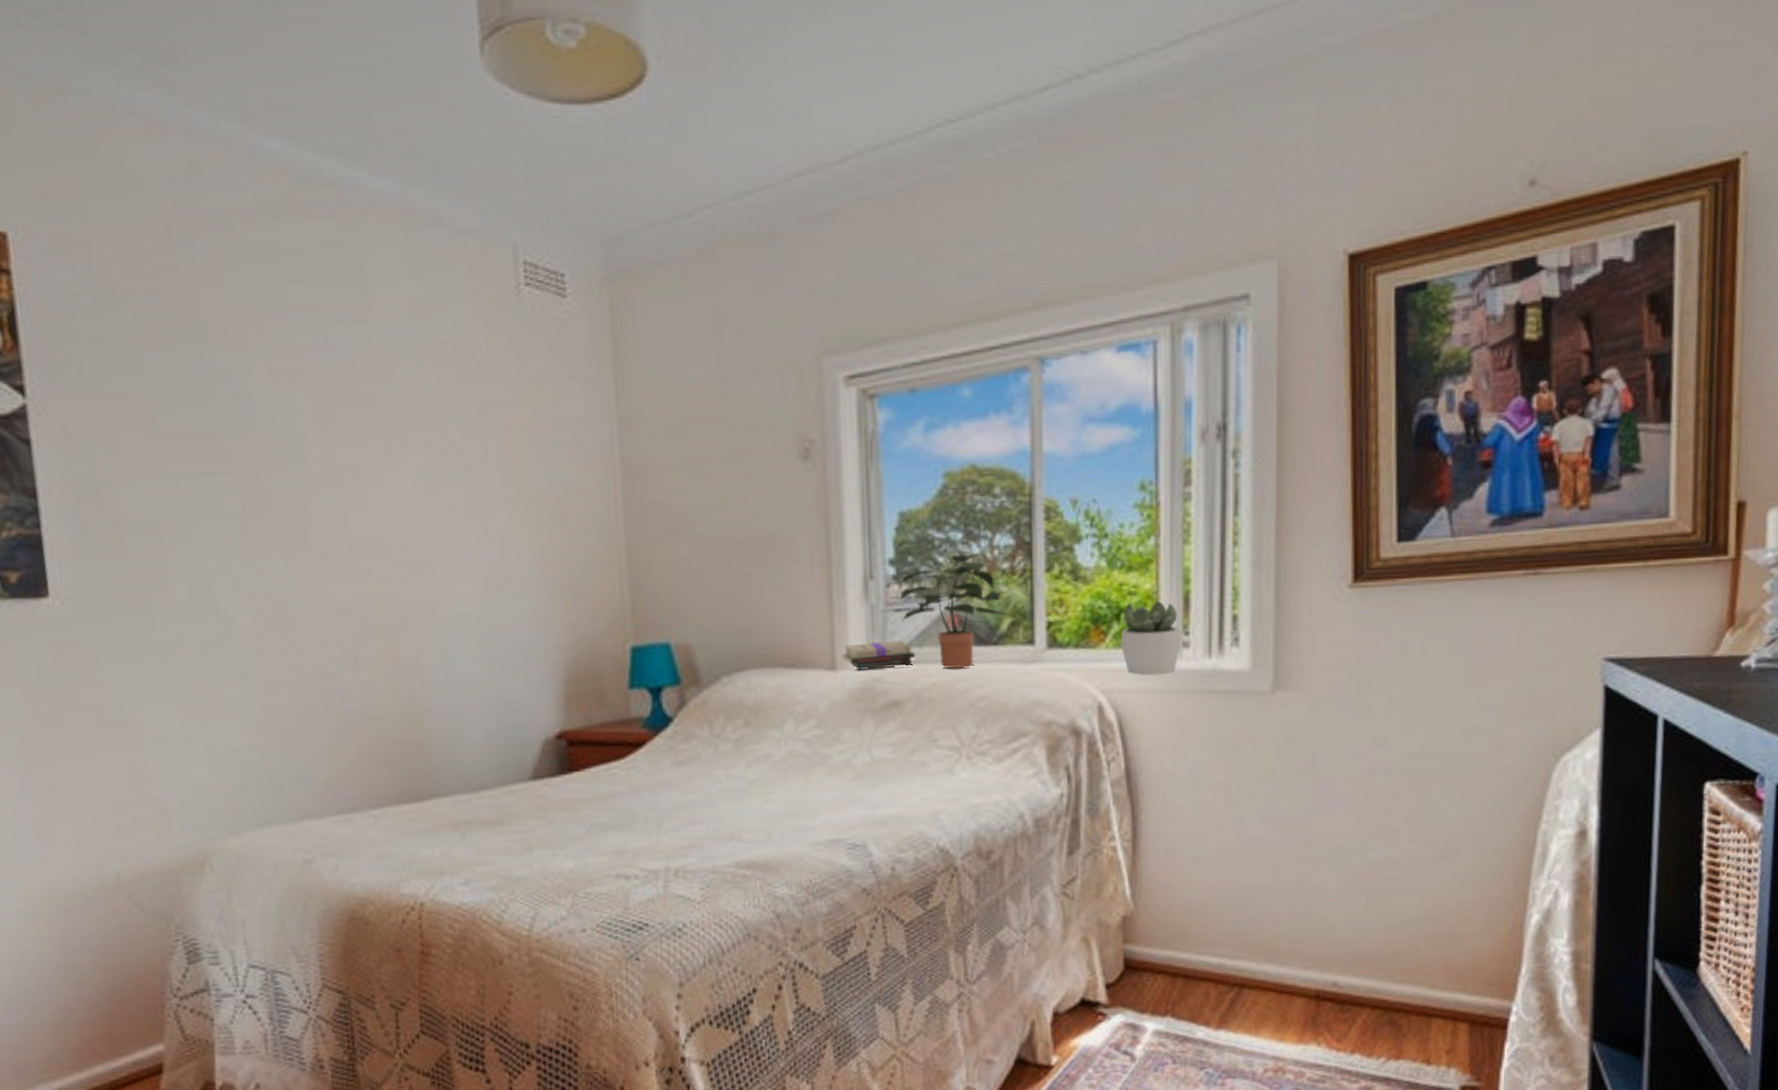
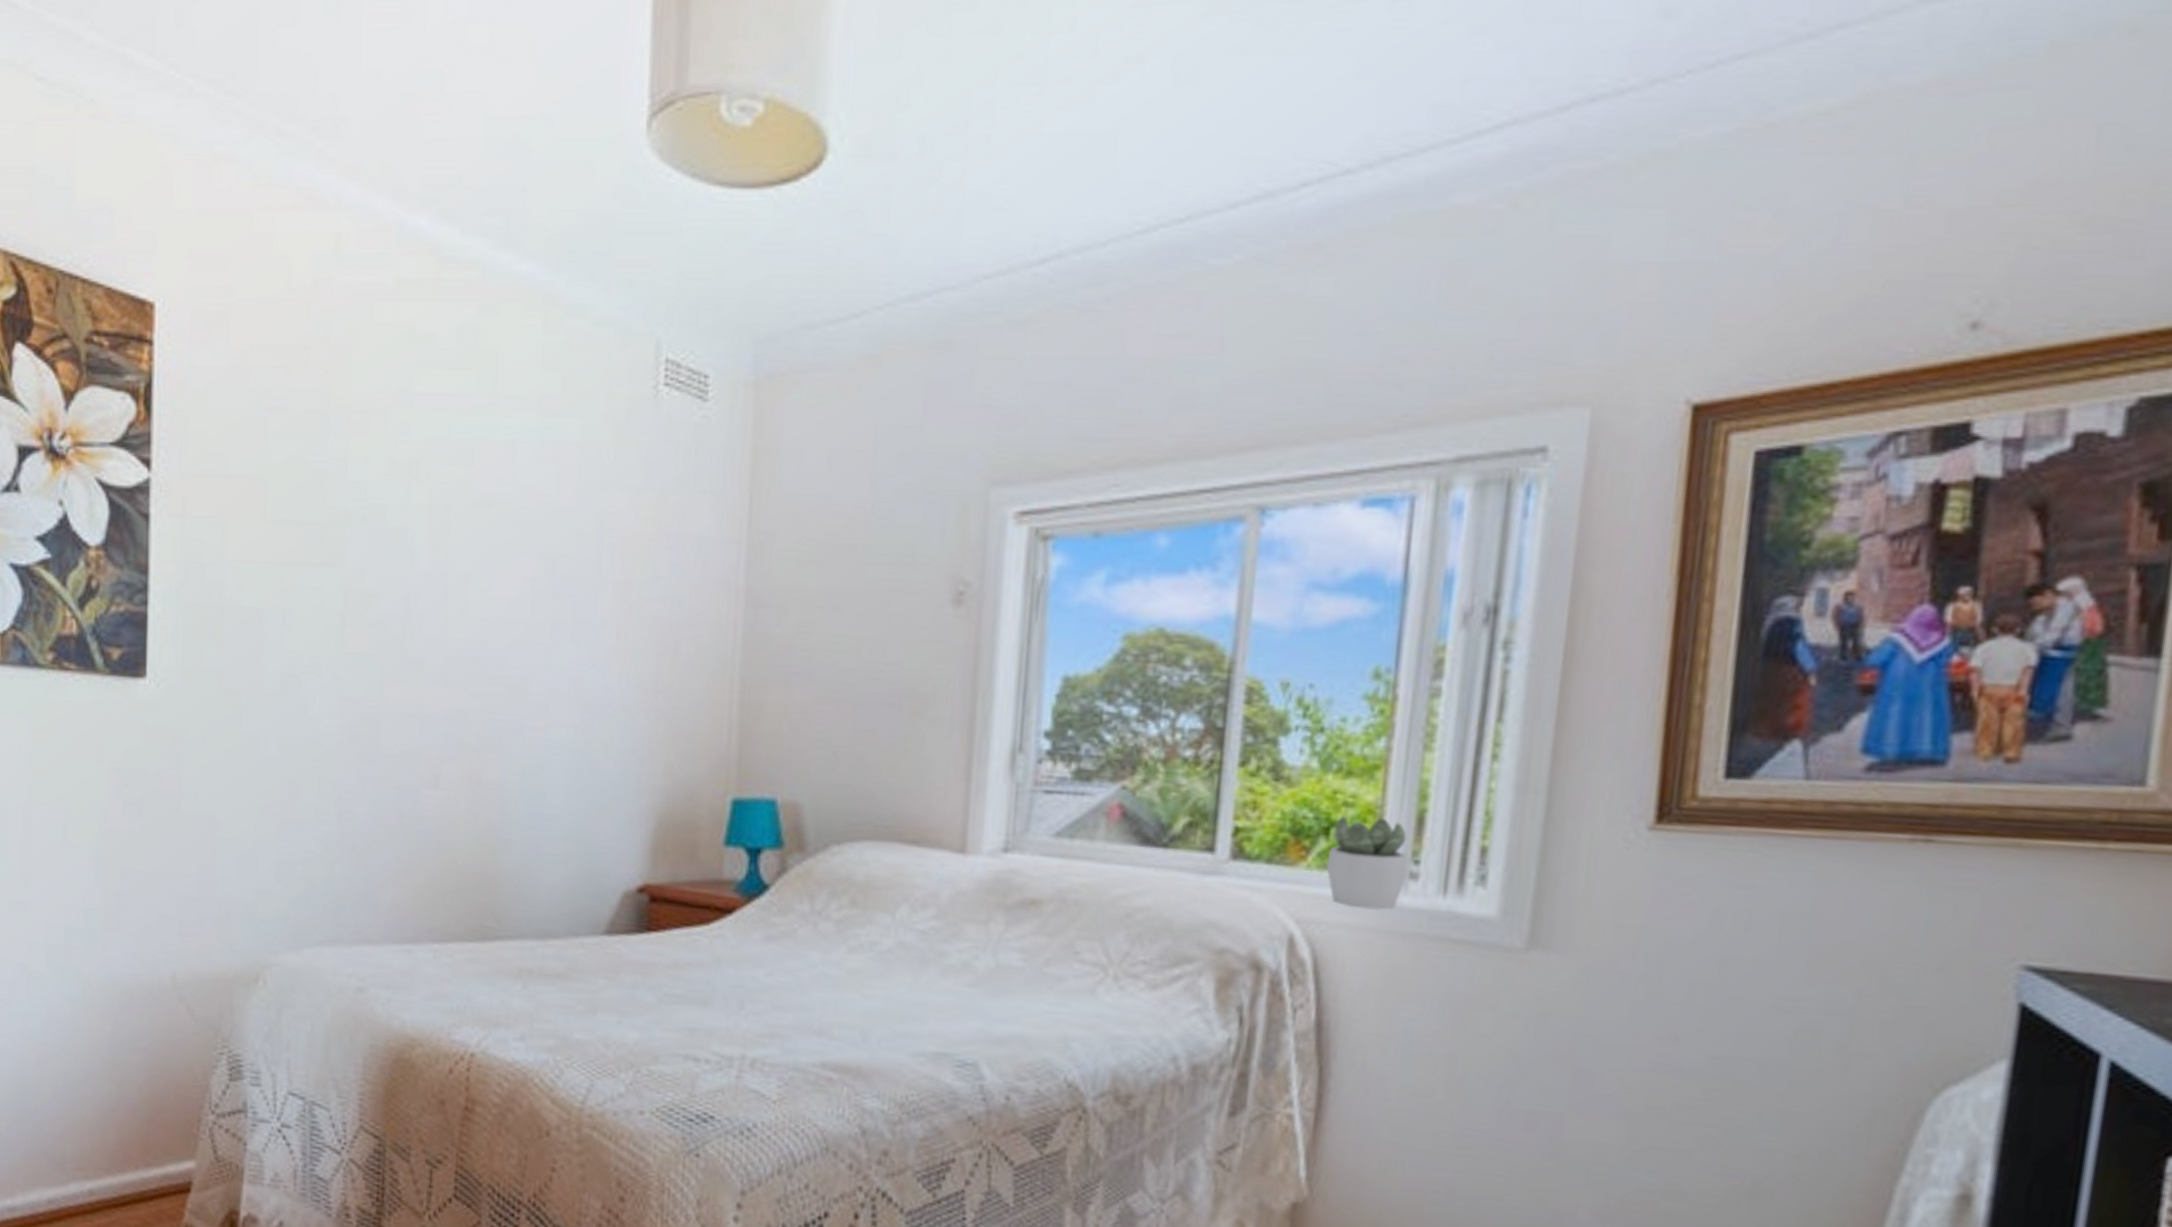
books: present [842,640,915,670] -> none [975,826,1064,859]
potted plant: present [900,553,1011,668] -> none [1052,733,1189,870]

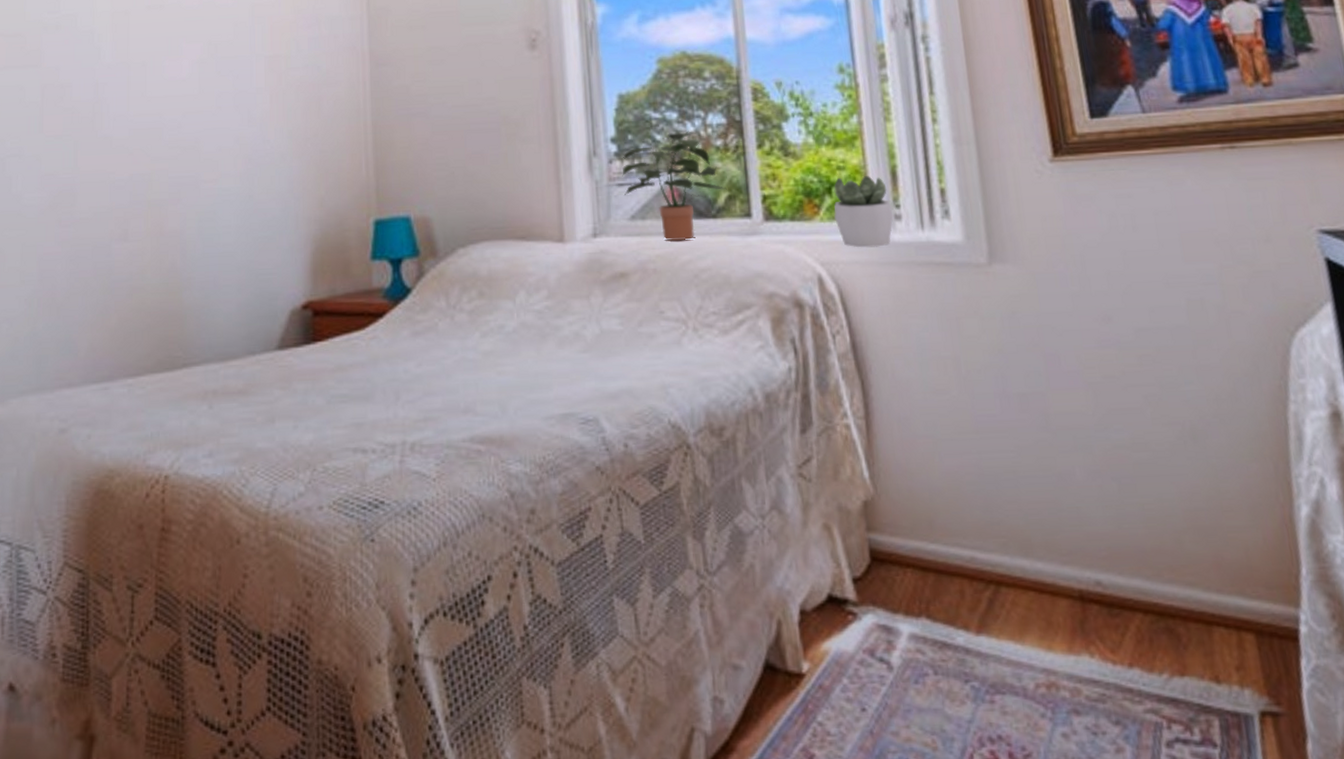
potted plant: none [1052,733,1189,870] -> present [622,131,727,241]

